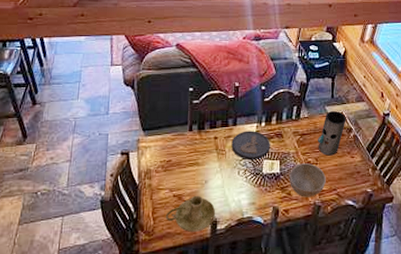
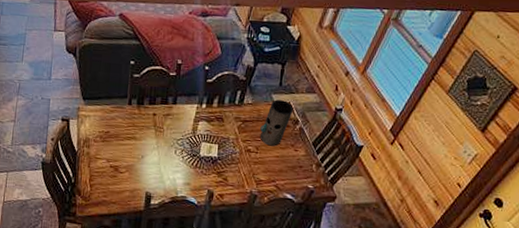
candle holder: present [165,195,216,232] -> none [101,168,151,204]
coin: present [231,131,270,160] -> none [170,110,210,141]
bowl: present [290,163,326,197] -> none [227,150,266,186]

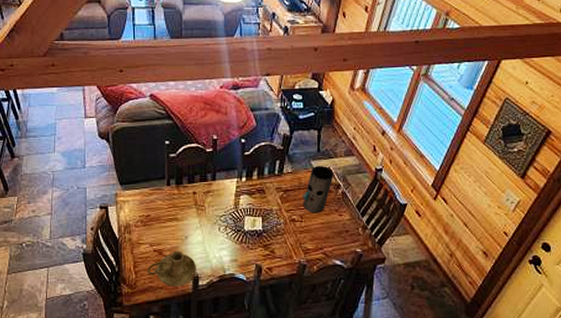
candle holder: none [101,168,151,204] -> present [147,250,197,287]

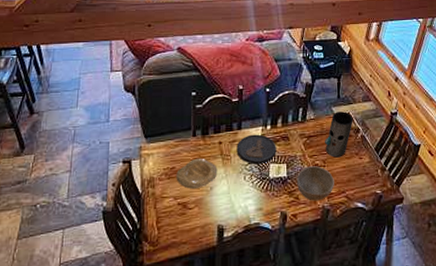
candle holder: present [147,250,197,287] -> none [170,202,222,241]
plate: none [152,207,192,237] -> present [176,158,218,189]
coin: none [211,186,252,216] -> present [236,134,276,164]
bowl: none [273,221,312,256] -> present [297,166,334,201]

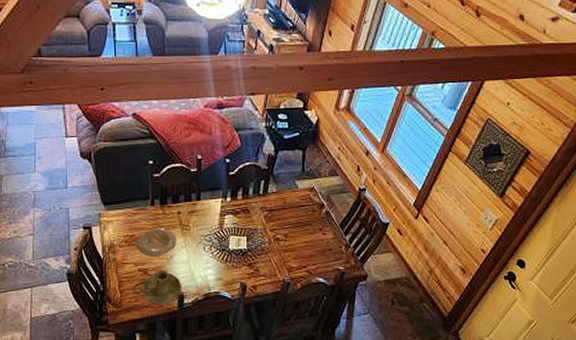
candle holder: none [170,202,222,241] -> present [132,270,182,305]
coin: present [236,134,276,164] -> none [195,206,236,235]
bowl: present [297,166,334,201] -> none [257,240,296,274]
vase: present [325,111,353,158] -> none [287,186,318,232]

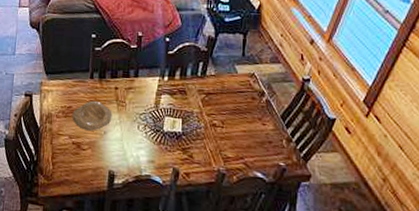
candle holder: present [132,270,182,305] -> none [64,145,114,183]

